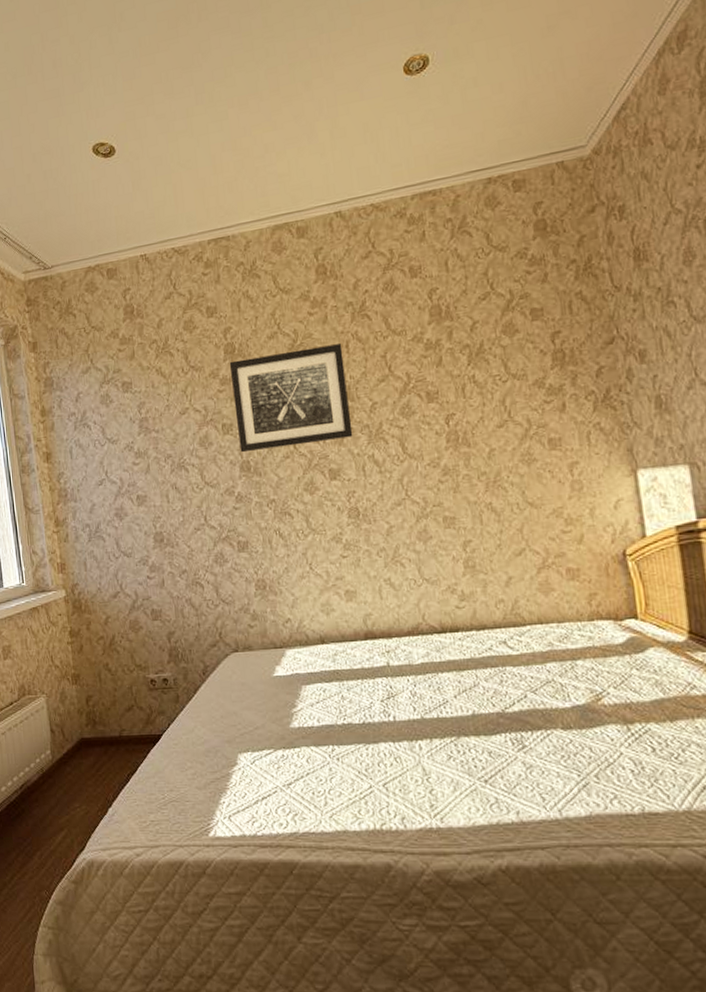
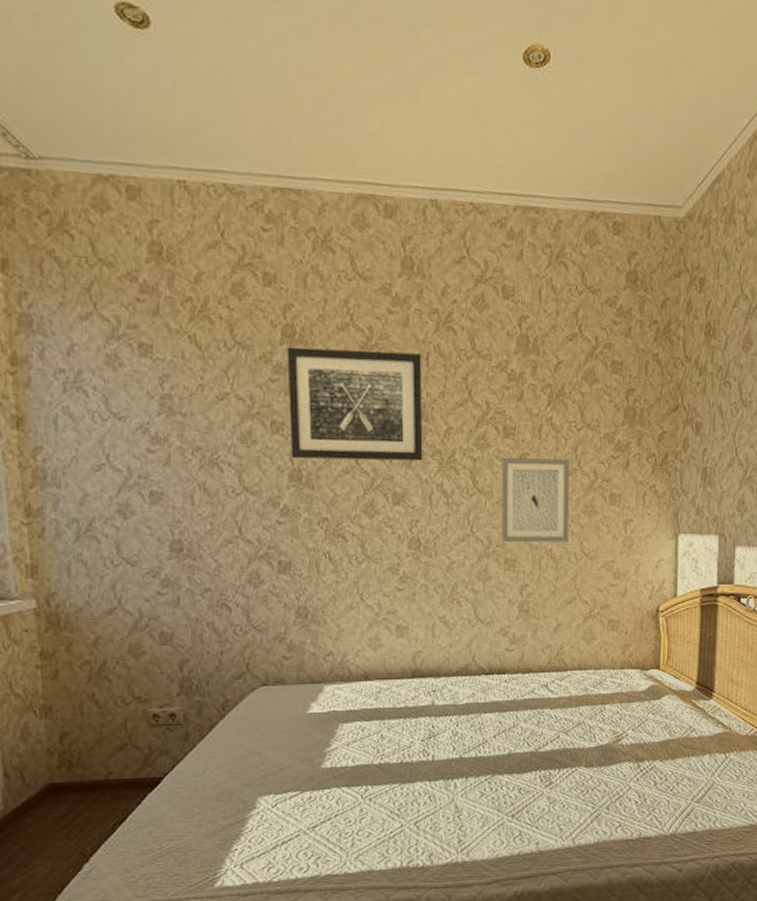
wall art: none [427,411,509,502] -> present [501,457,570,543]

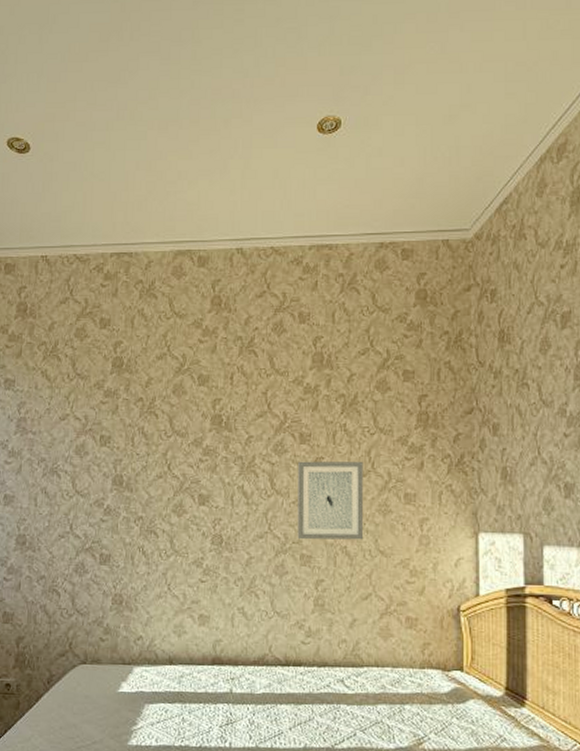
wall art: present [286,346,423,461] -> none [115,374,227,467]

